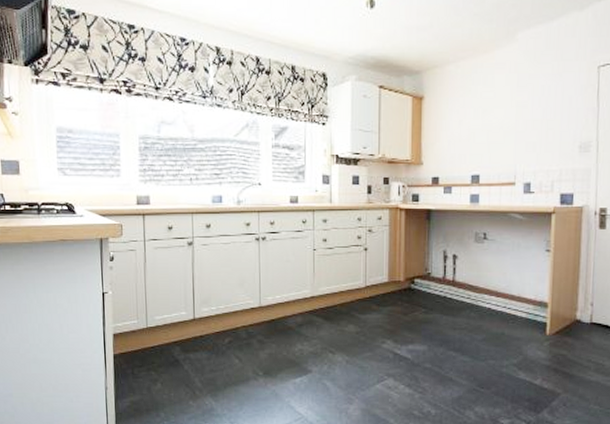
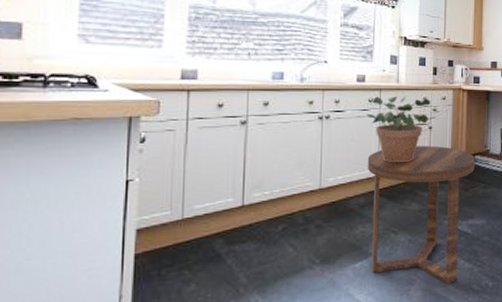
potted plant: none [301,217,371,284] -> present [367,96,435,163]
side table: none [303,267,415,407] -> present [367,145,475,285]

